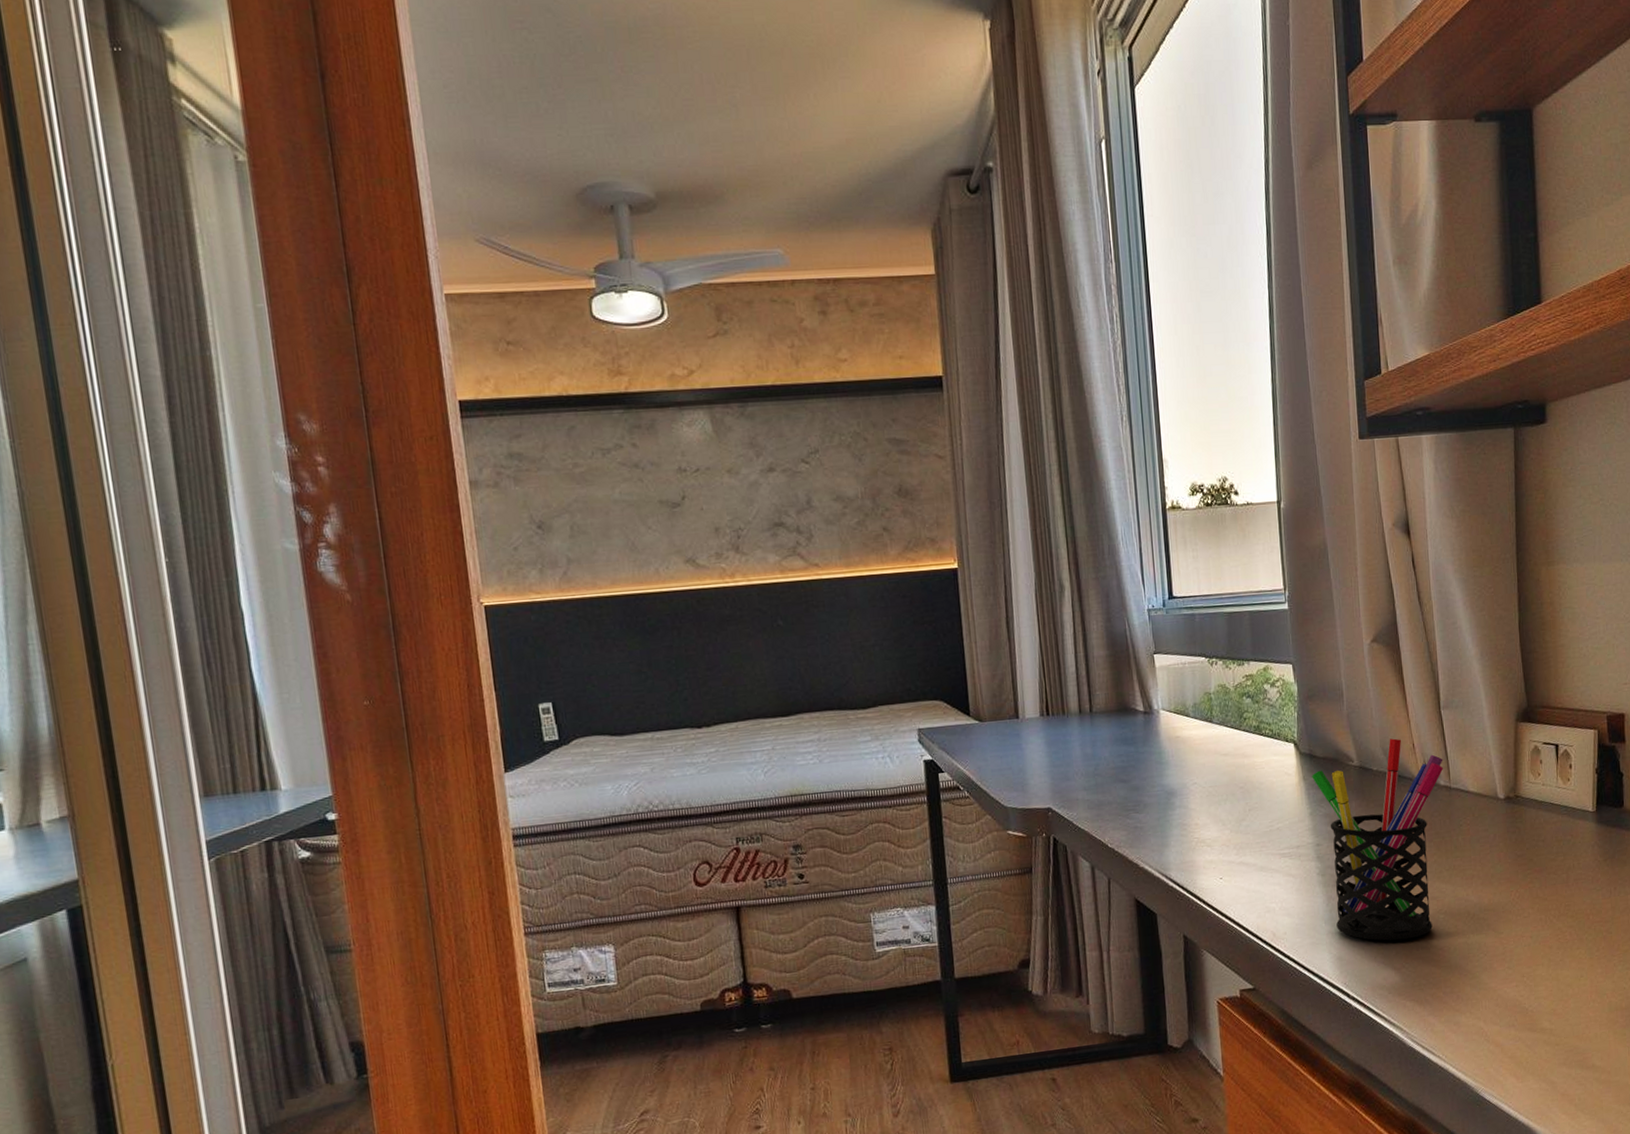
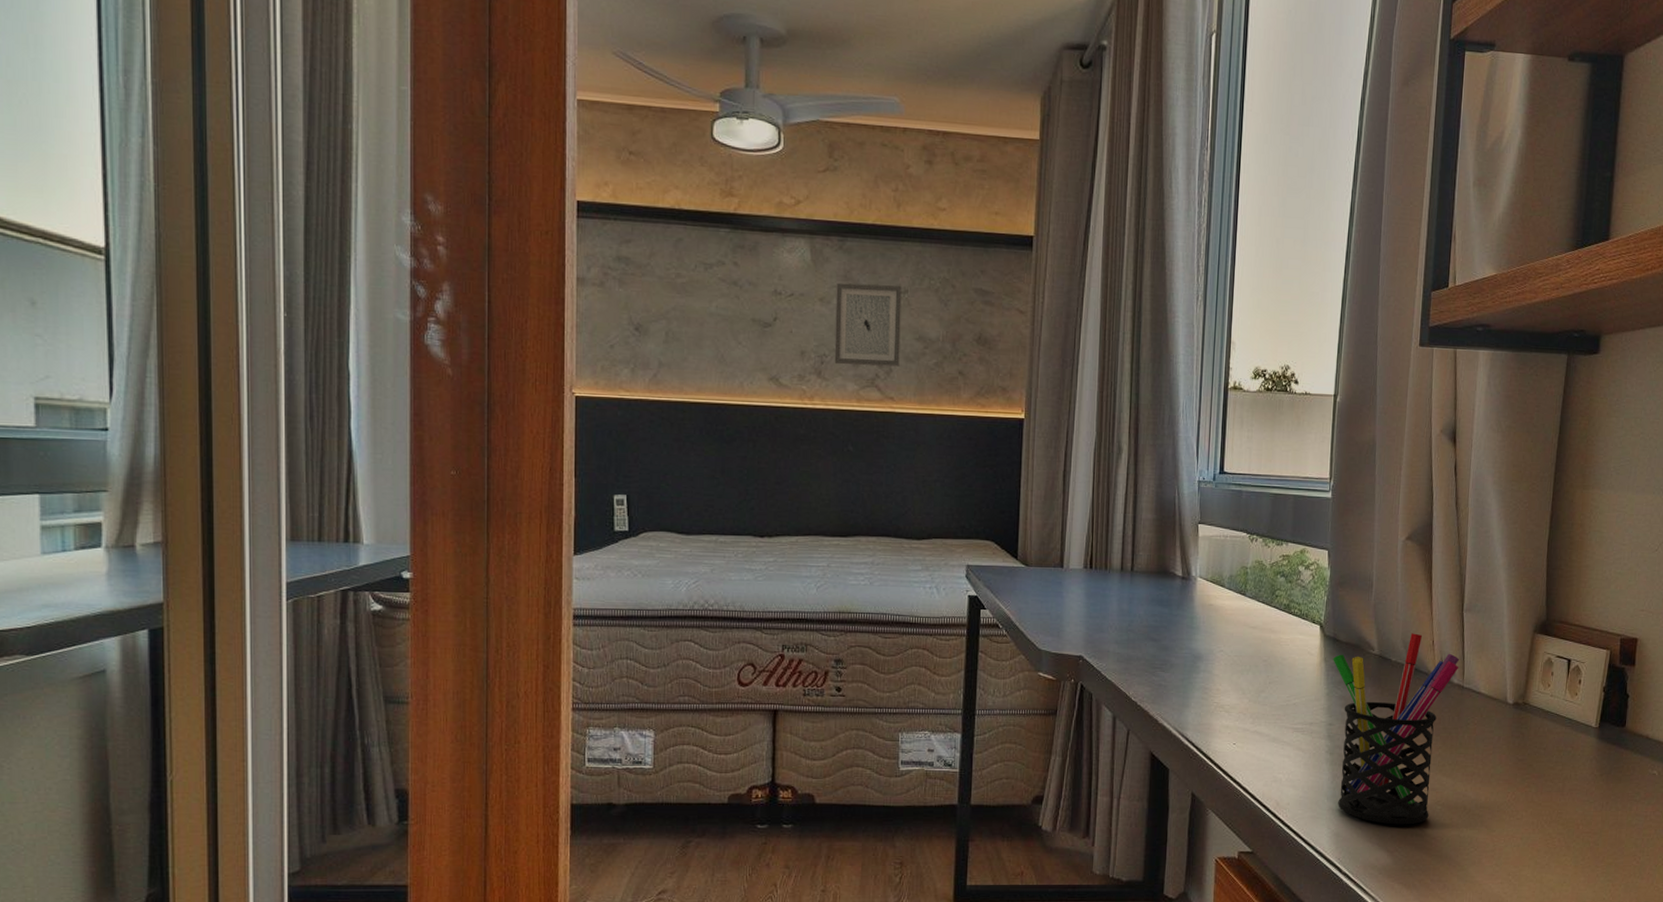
wall art: none [742,446,820,537] -> present [834,282,902,367]

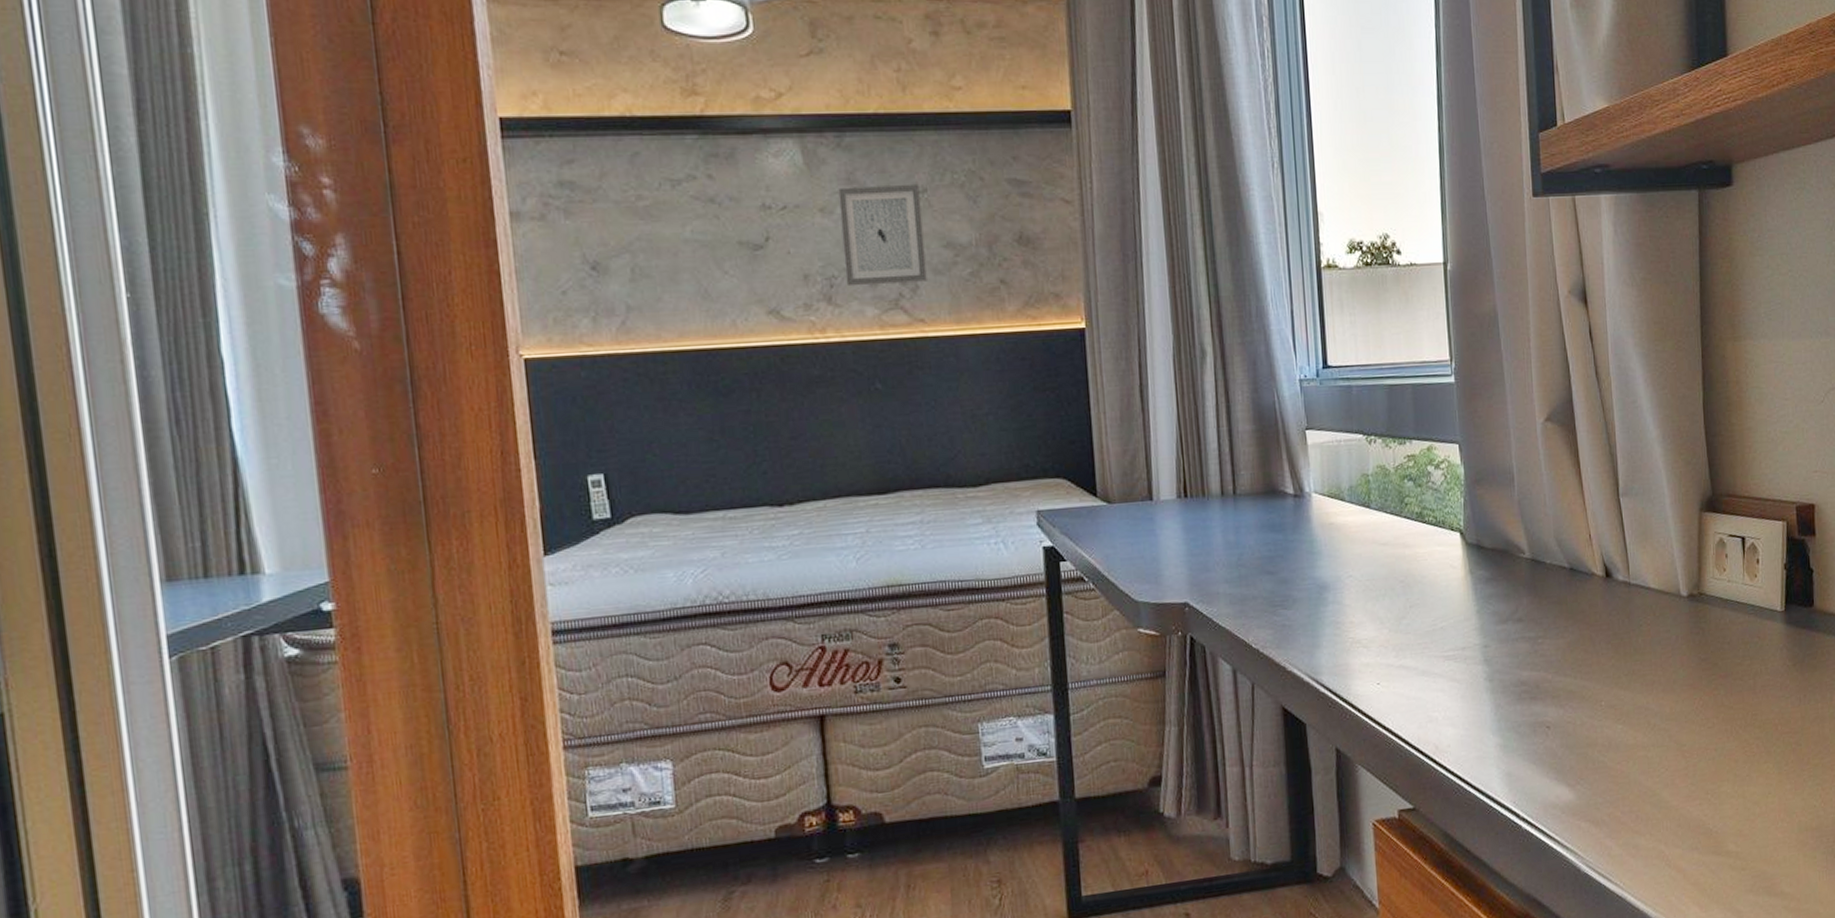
pen holder: present [1333,633,1460,825] -> none [1479,528,1623,754]

